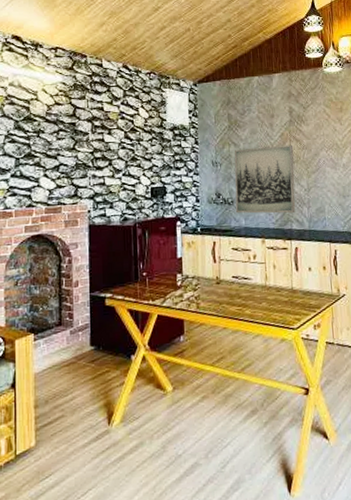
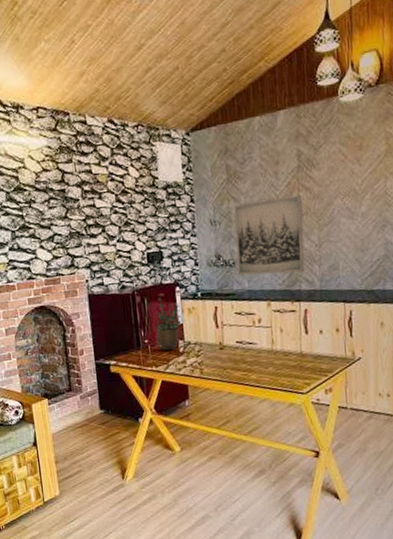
potted plant: none [155,231,181,284] -> present [156,298,182,350]

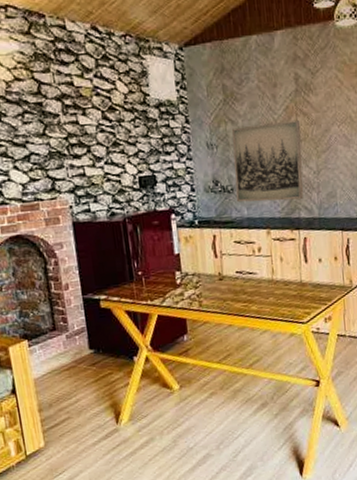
potted plant: present [156,298,182,350] -> none [150,226,178,283]

